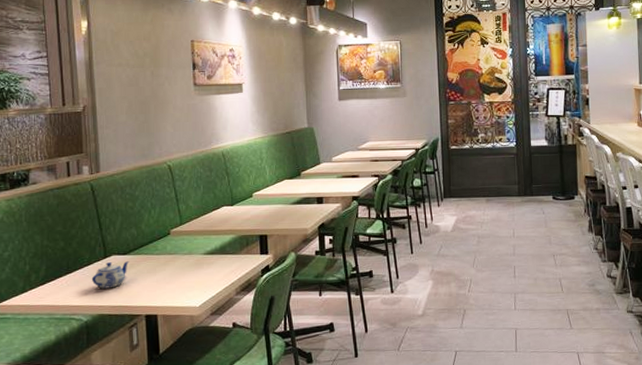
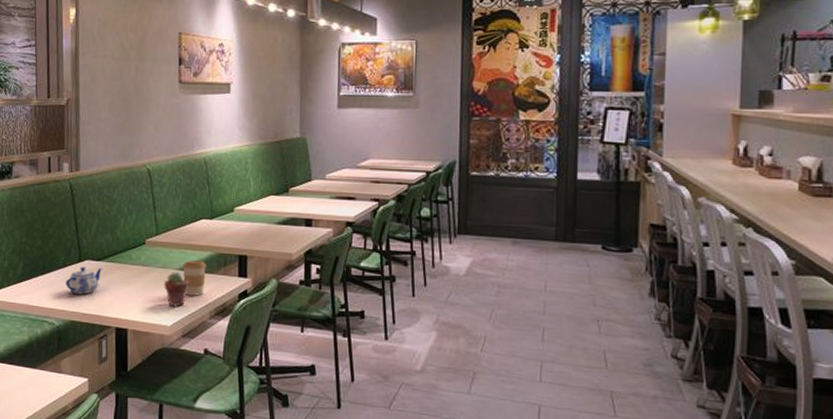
potted succulent: none [190,257,215,289] -> present [163,272,189,307]
coffee cup: none [207,244,230,276] -> present [182,260,206,296]

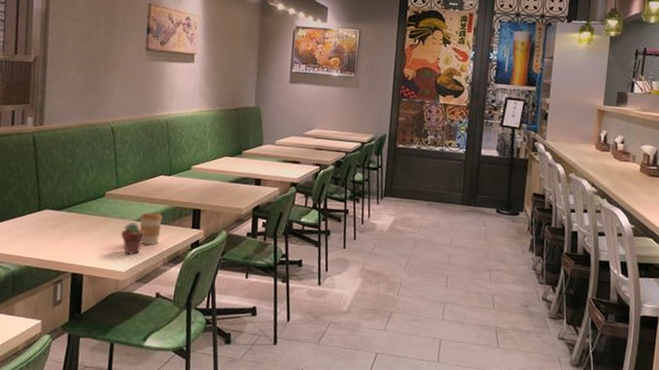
teapot: present [65,267,103,295] -> none [23,215,62,242]

